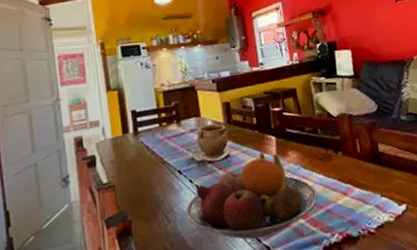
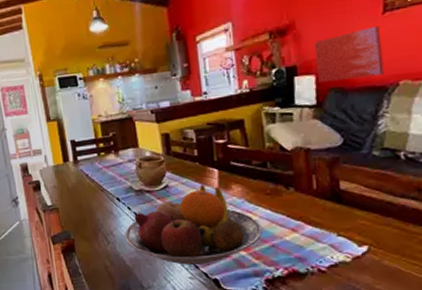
wall art: none [347,10,402,57] -> present [314,25,384,83]

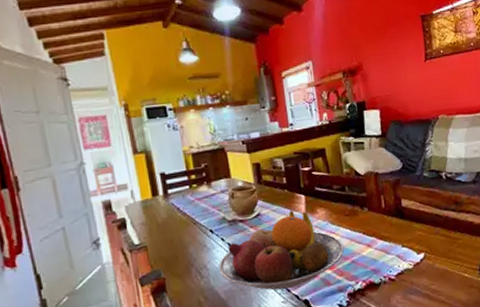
wall art: present [314,25,384,83] -> none [377,70,428,116]

